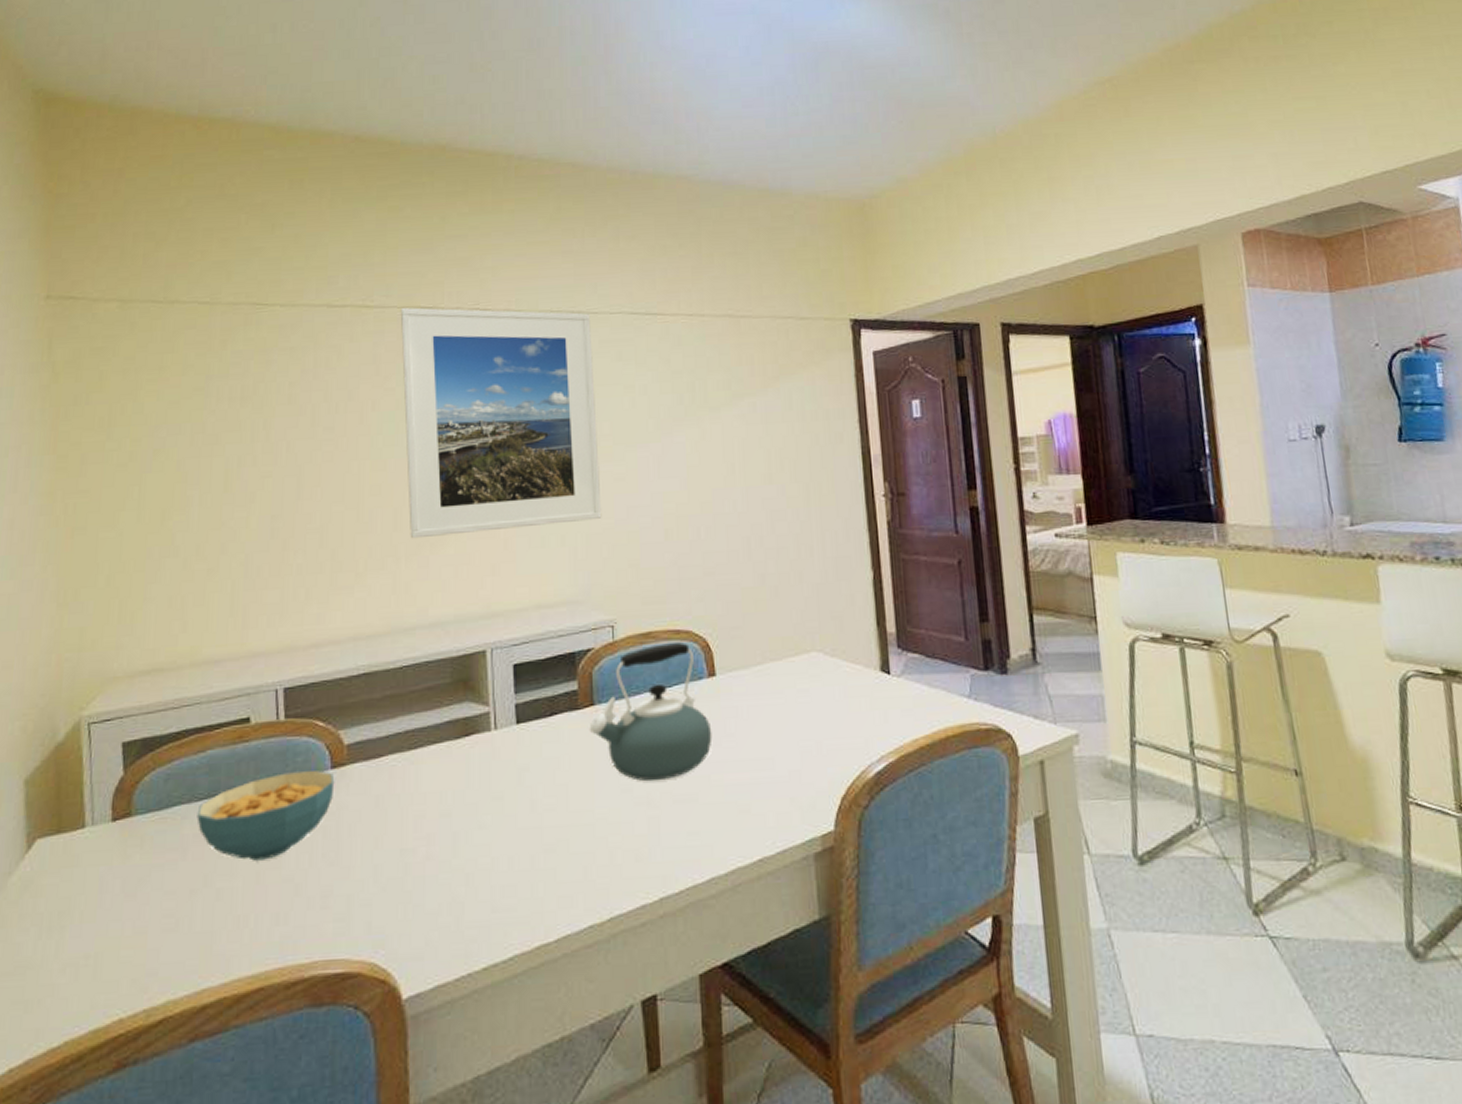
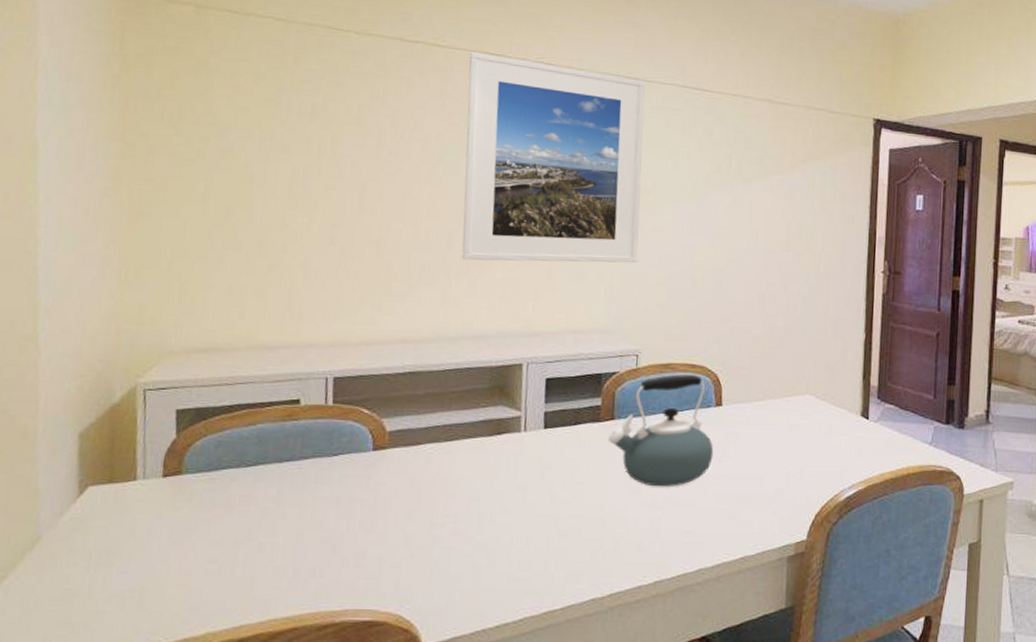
cereal bowl: present [197,769,335,861] -> none [244,450,376,522]

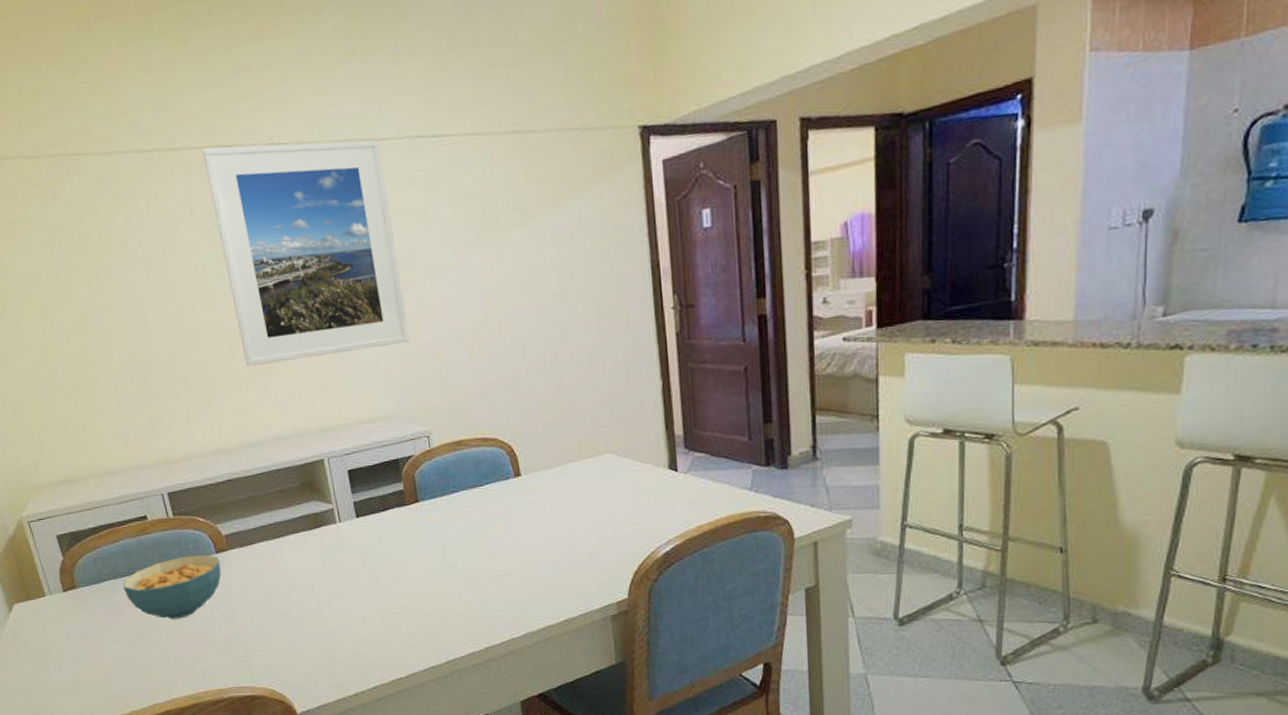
cereal bowl: none [244,450,376,522] -> present [122,554,222,619]
kettle: present [607,374,714,487] -> none [416,448,521,561]

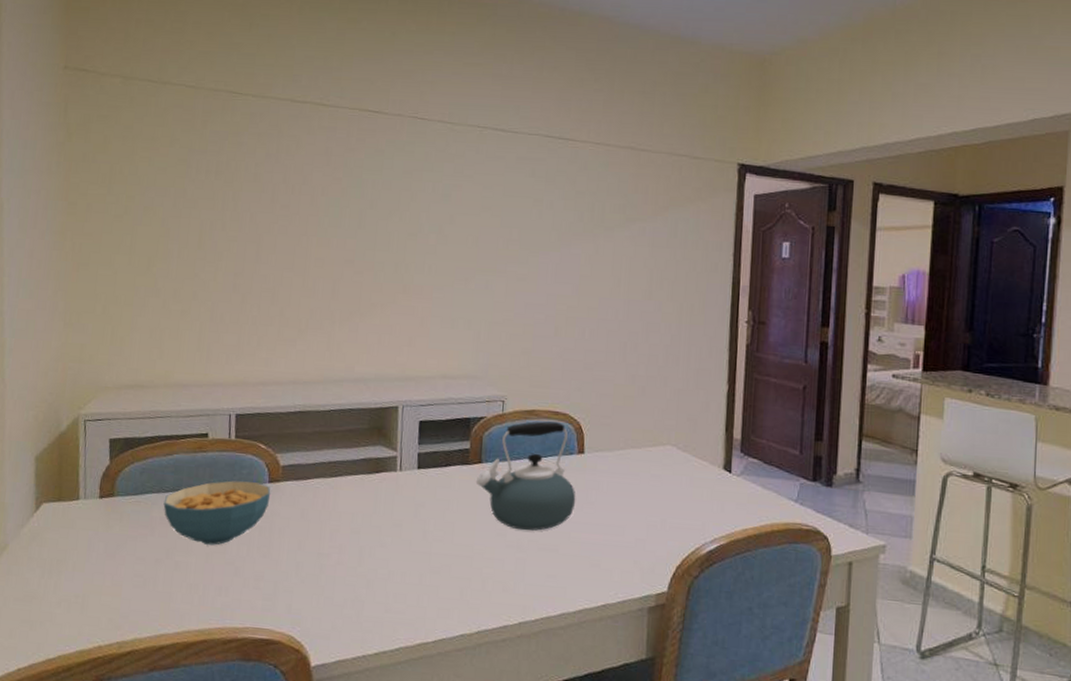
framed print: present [202,140,410,367] -> none [344,110,512,311]
kettle: none [416,448,521,561] -> present [475,421,576,531]

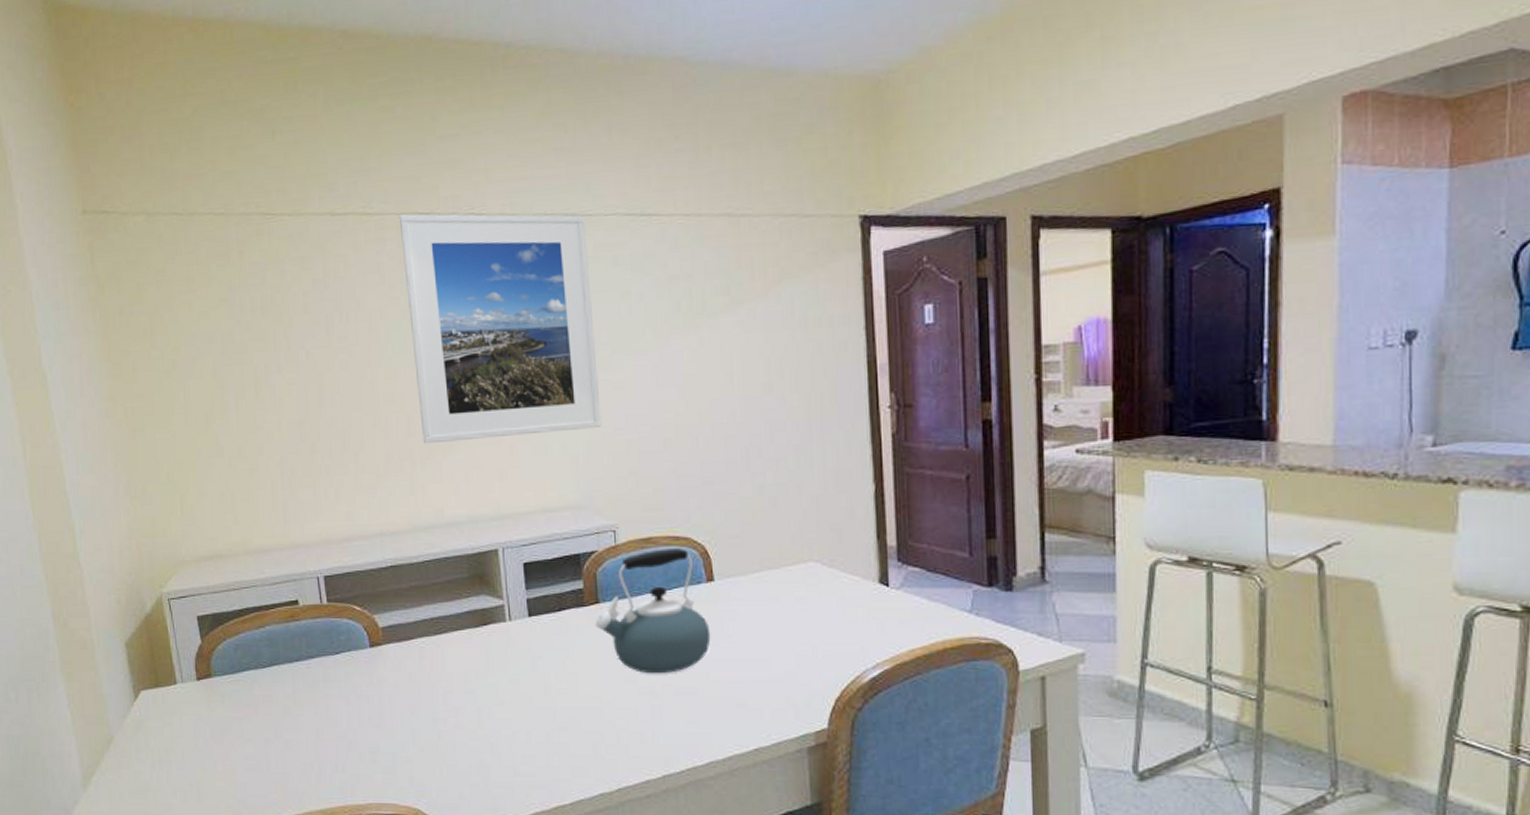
cereal bowl: present [163,480,271,545] -> none [263,647,374,720]
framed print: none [344,110,512,311] -> present [399,214,602,444]

